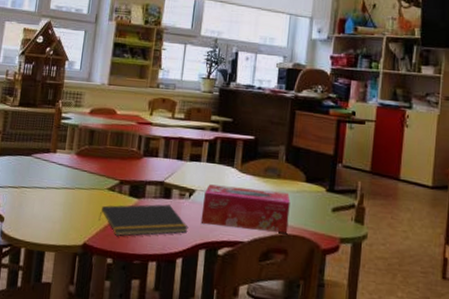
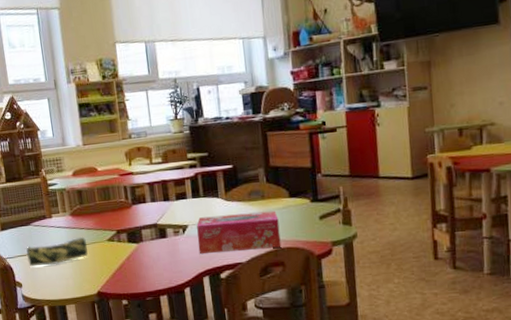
pencil case: none [17,178,86,205] -> present [24,237,88,267]
notepad: present [98,204,189,236] -> none [105,243,189,279]

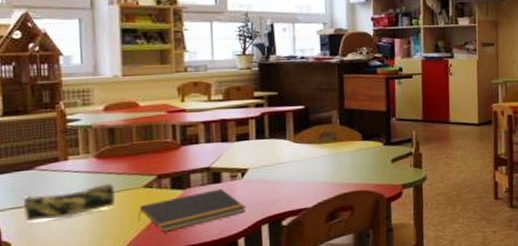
notepad: none [105,243,189,279] -> present [138,189,246,232]
tissue box: present [196,211,281,254] -> none [258,153,351,200]

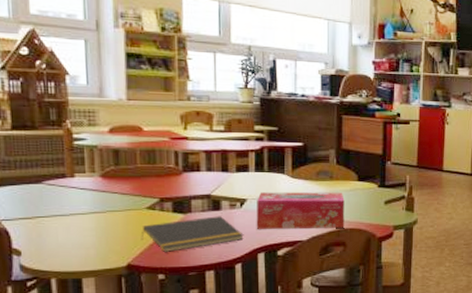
pencil case: present [20,183,115,222] -> none [29,203,119,232]
tissue box: none [258,153,351,200] -> present [256,192,345,229]

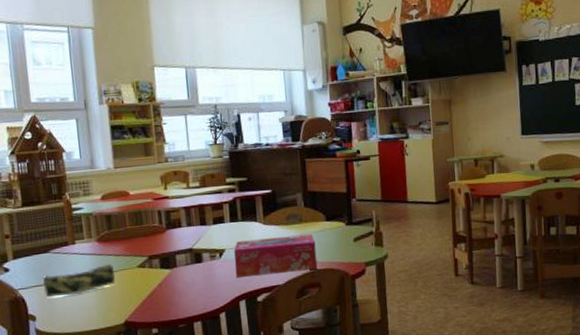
pencil case: none [29,203,119,232] -> present [40,264,115,298]
notepad: present [141,216,244,252] -> none [135,268,226,307]

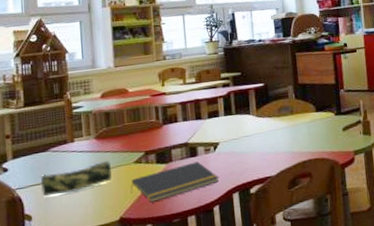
notepad: none [135,268,226,307] -> present [130,161,219,202]
tissue box: present [234,234,318,278] -> none [228,125,309,170]

